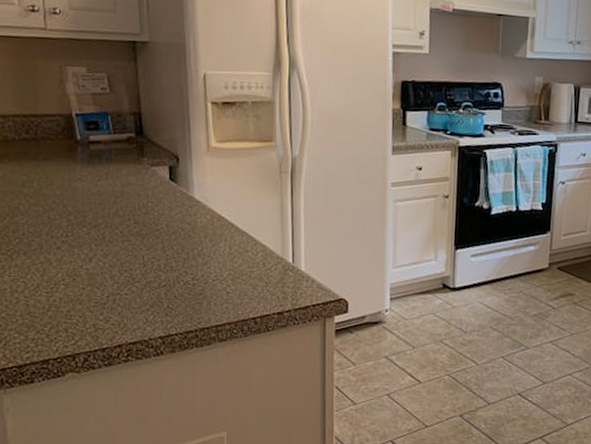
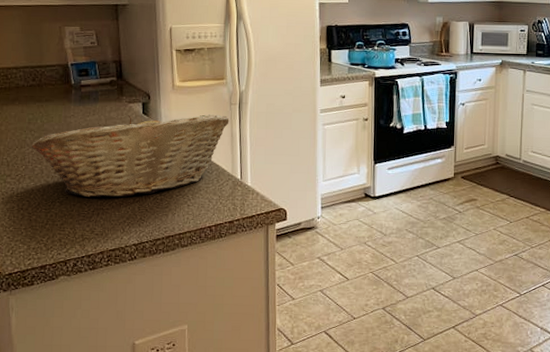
fruit basket: none [26,181,279,281] -> present [31,114,229,198]

